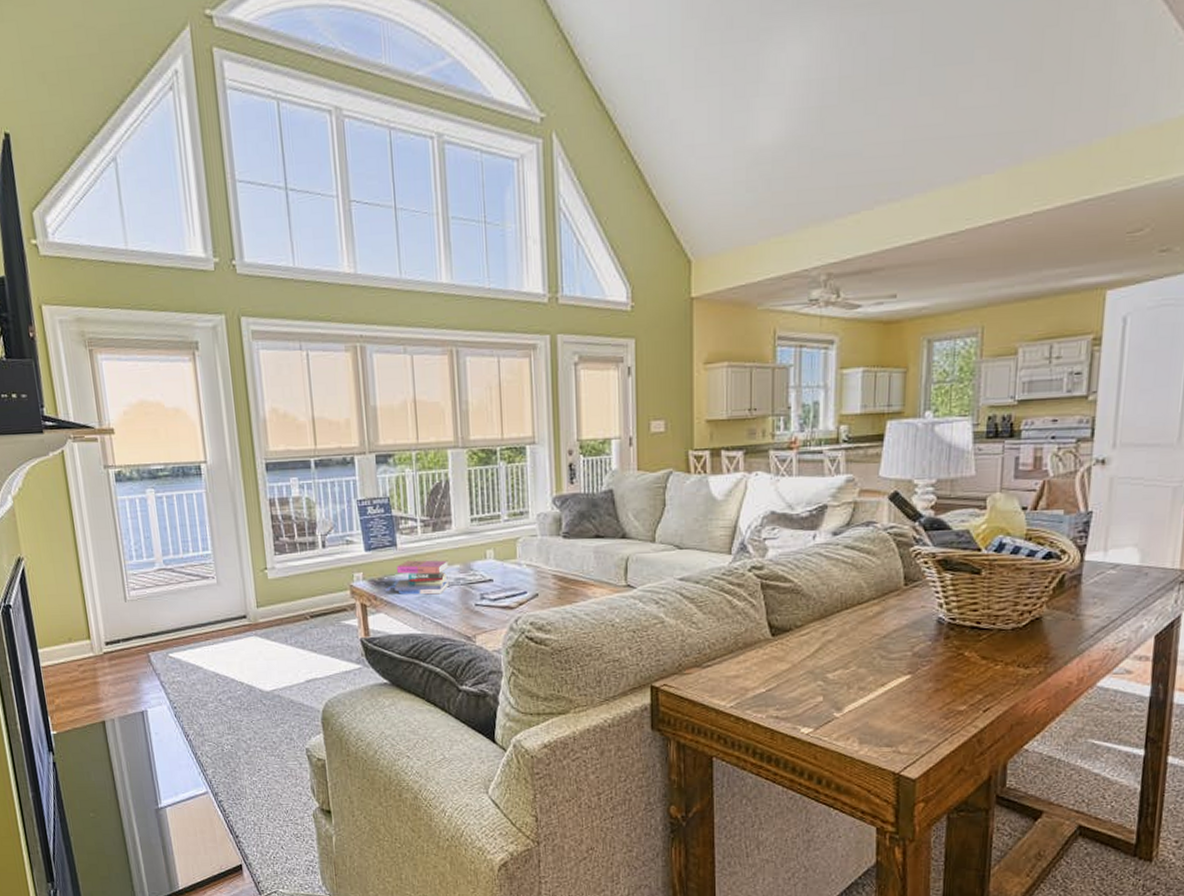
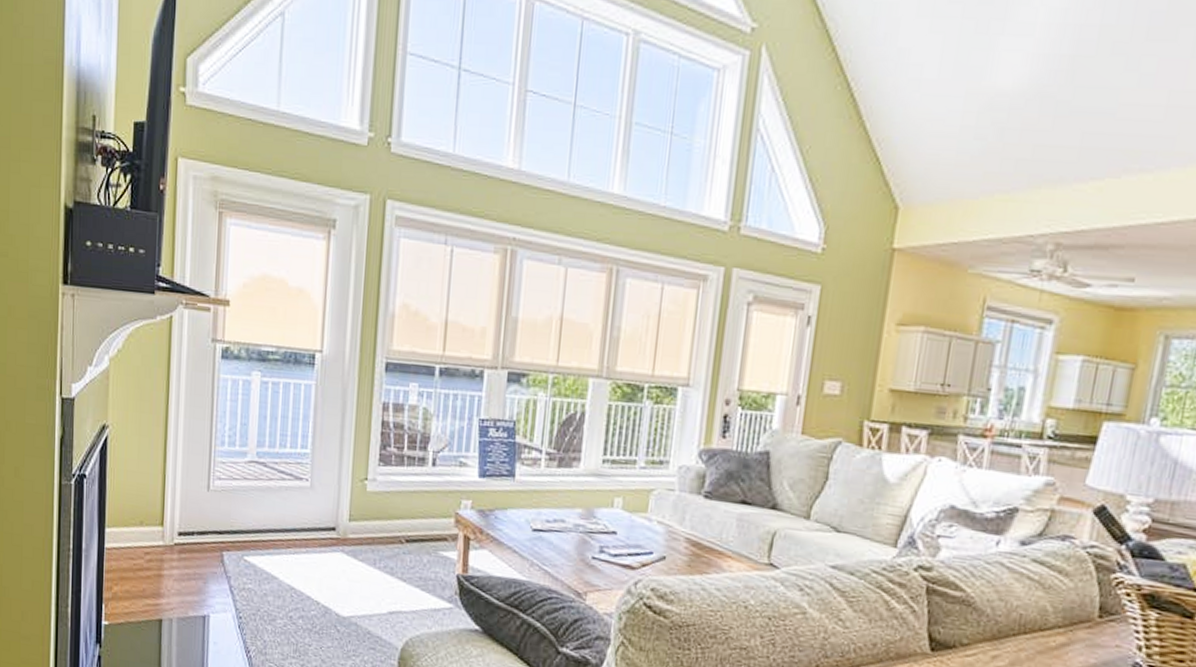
books: present [394,560,449,595] -> none [504,495,570,540]

